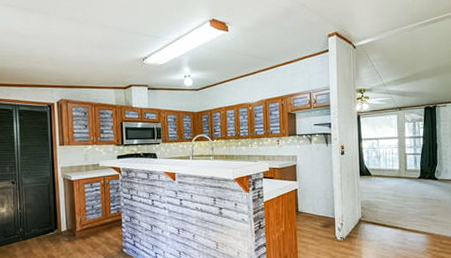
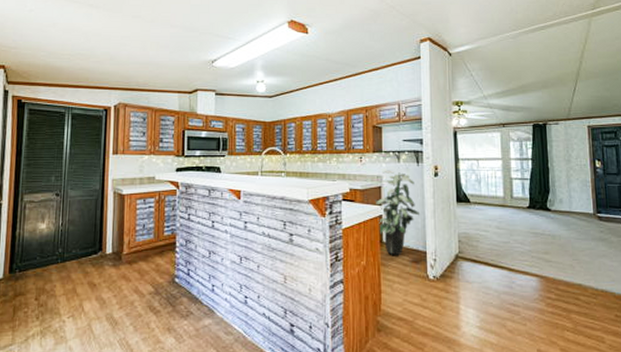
indoor plant: none [291,150,330,222] -> present [375,170,420,255]

